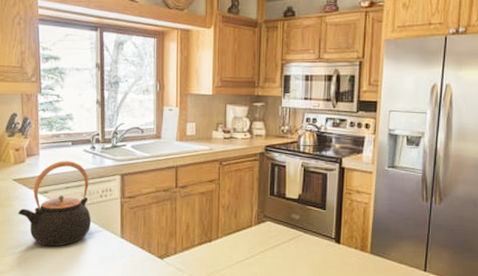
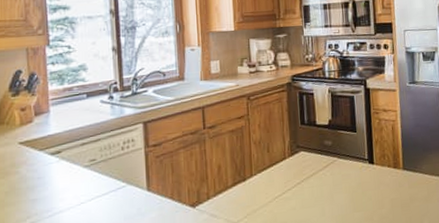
teapot: present [17,161,92,247] -> none [25,114,113,213]

